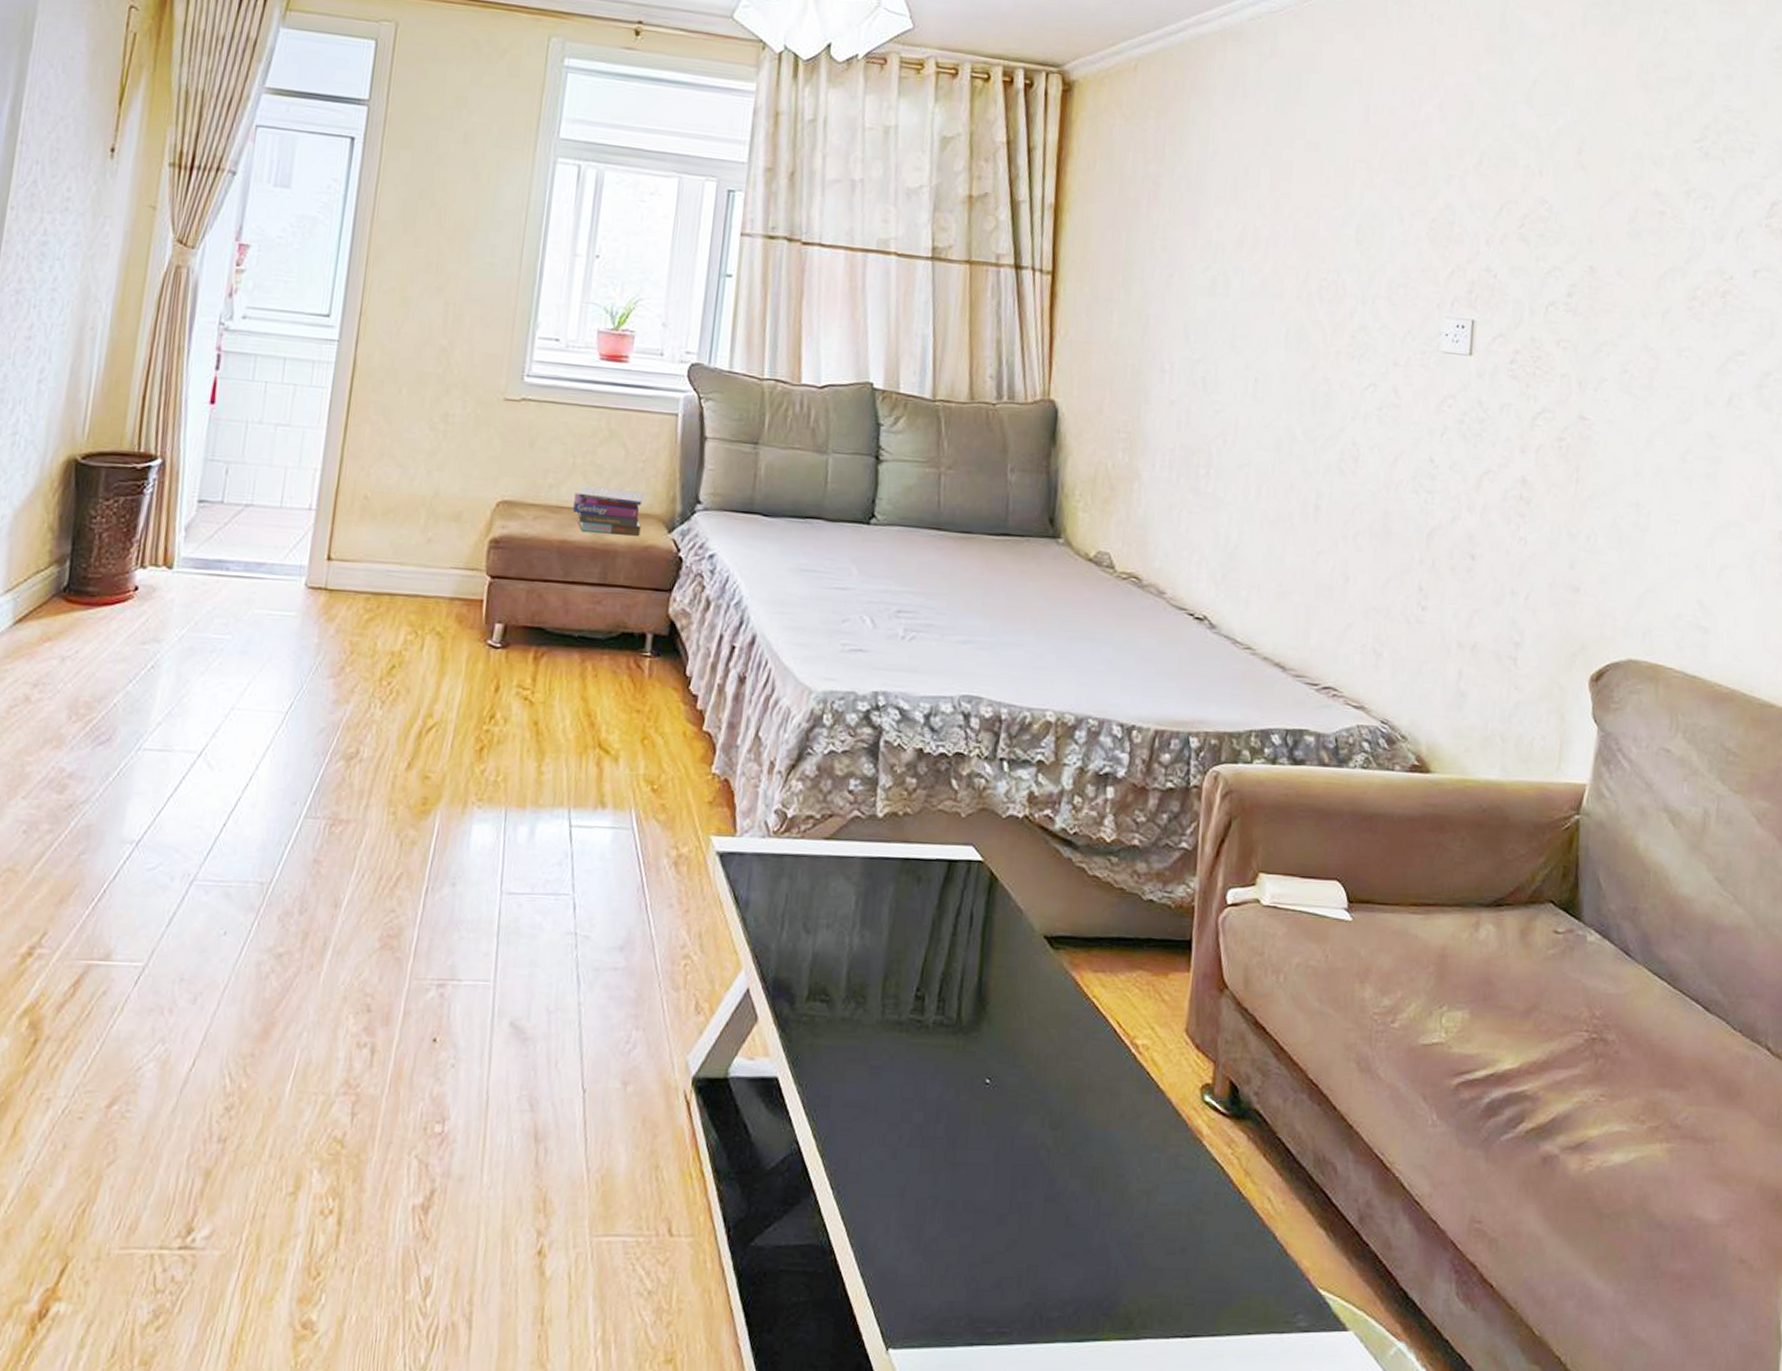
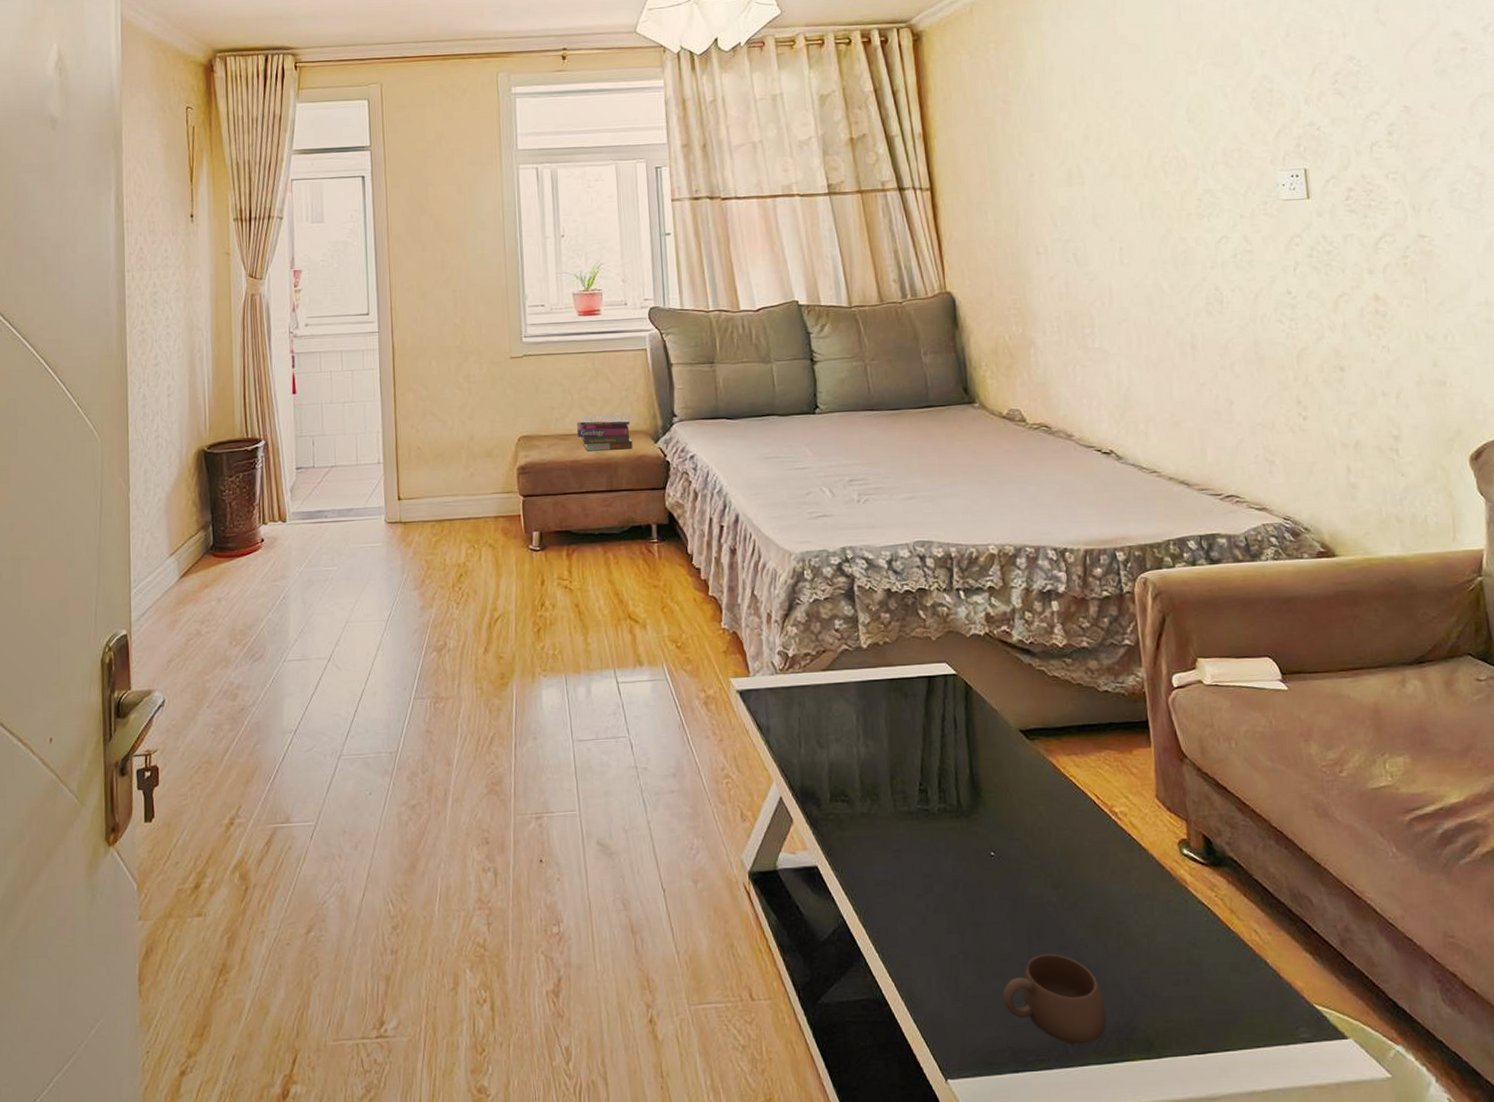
cup: none [970,1206,1086,1317] -> present [1002,954,1107,1045]

